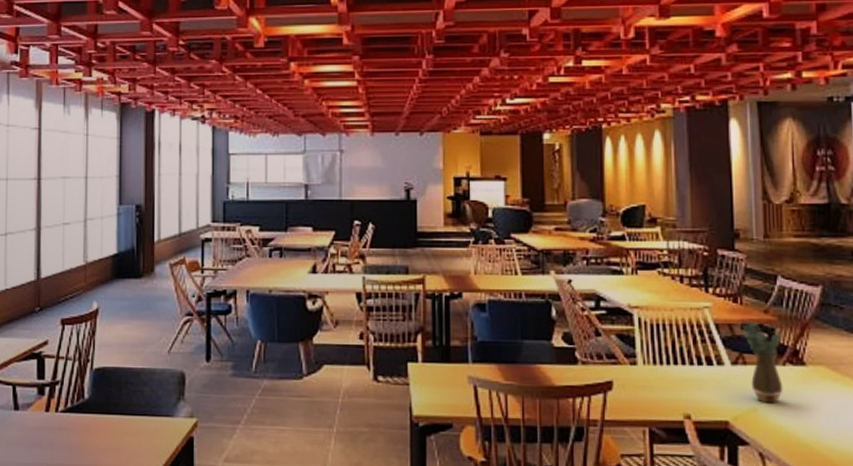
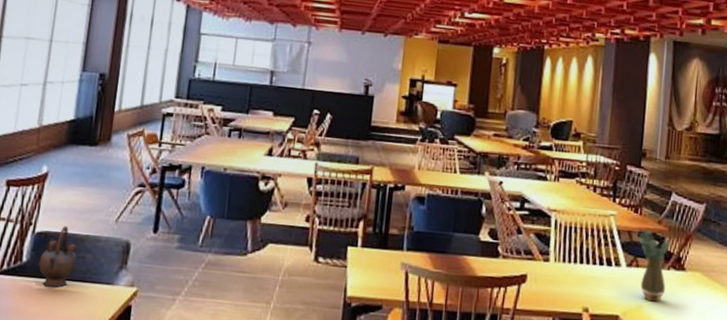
teapot: none [99,361,136,422] -> present [37,226,78,288]

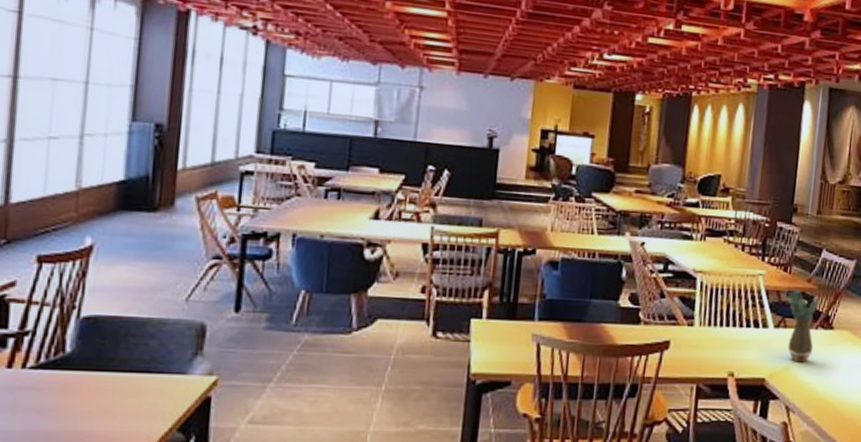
teapot: present [37,226,78,288] -> none [86,308,139,381]

